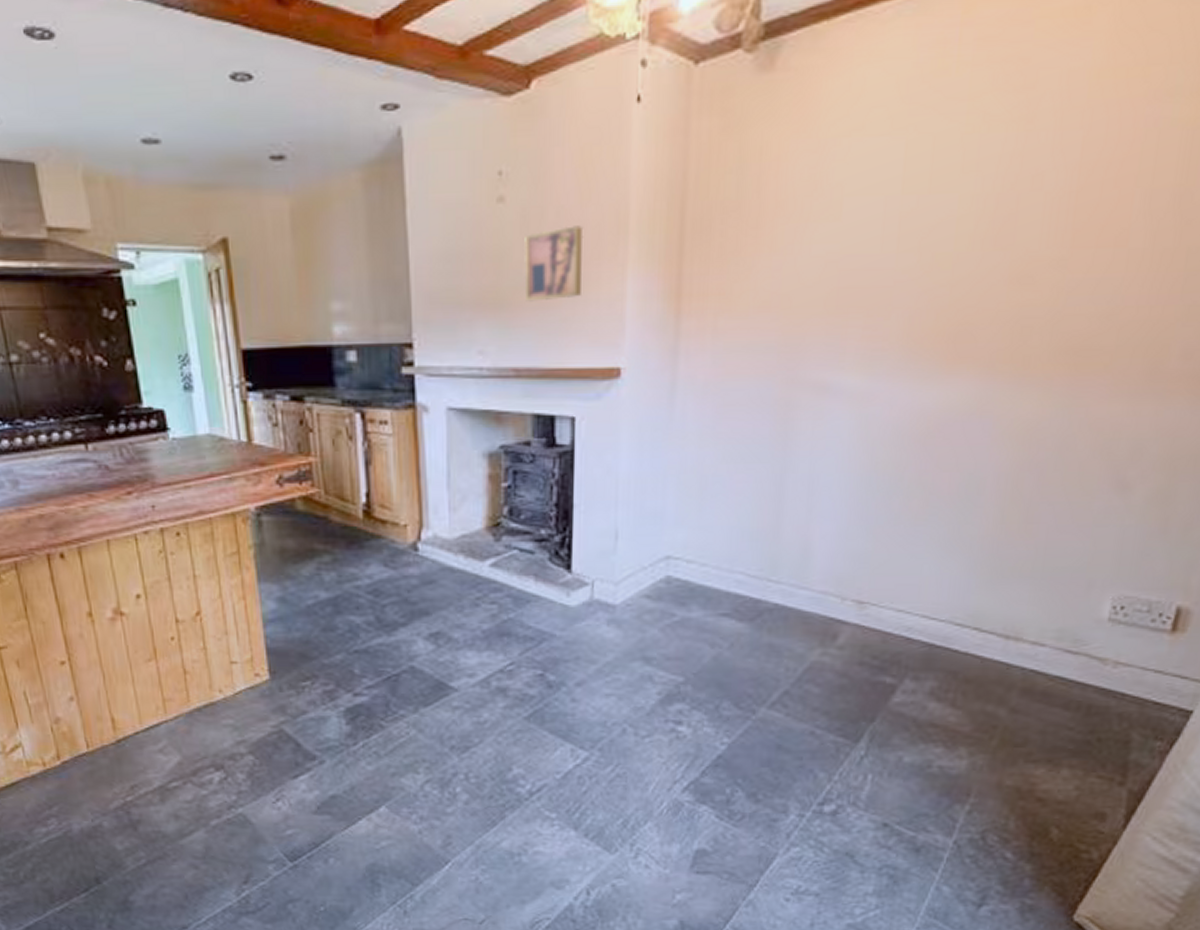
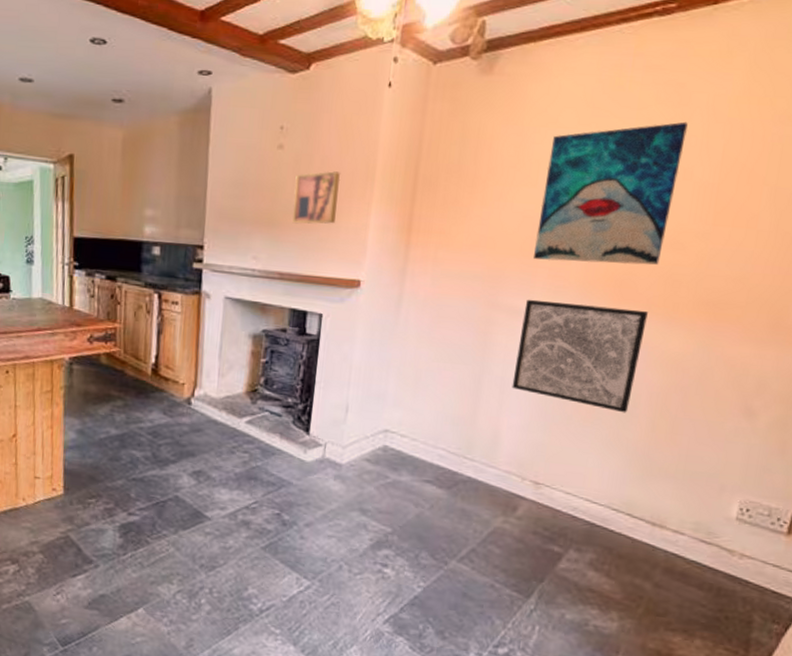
wall art: none [823,369,991,504] -> present [512,299,648,413]
wall art: none [842,111,1035,316] -> present [534,121,688,265]

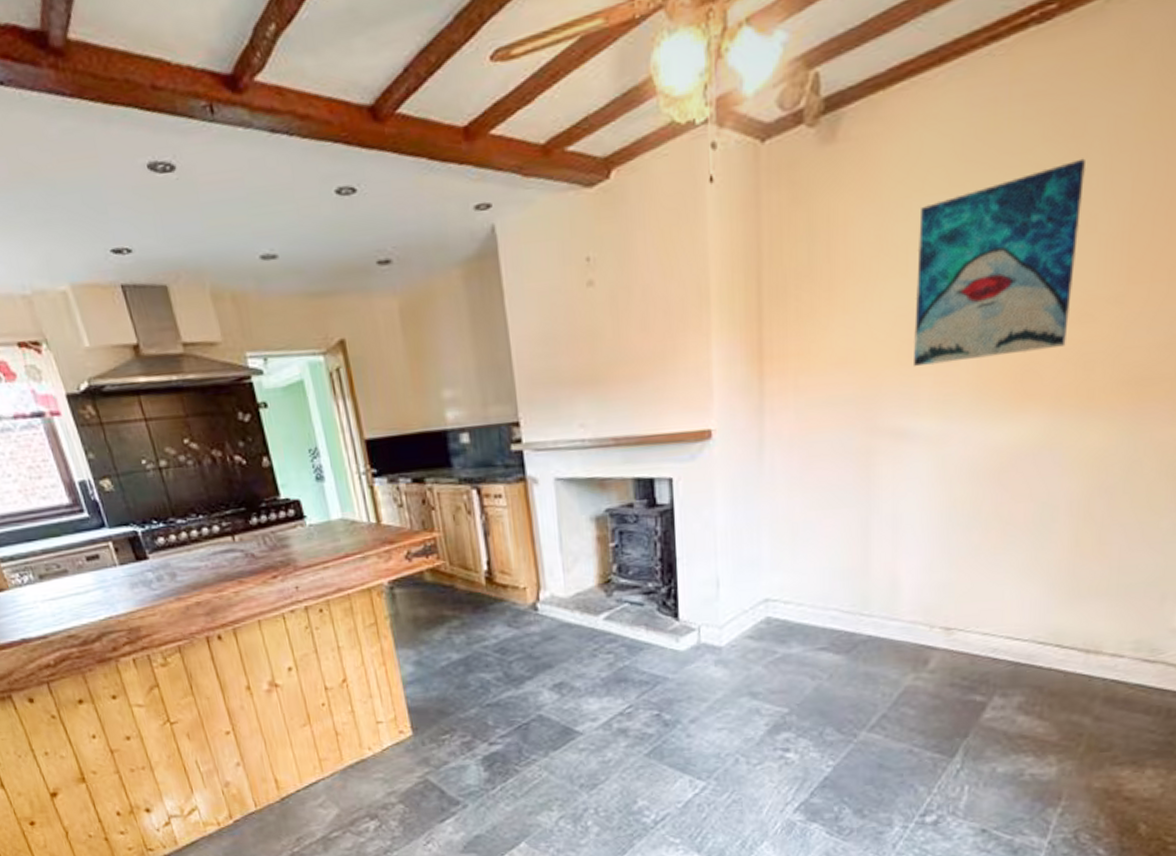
wall art: present [292,171,341,224] -> none [614,301,670,376]
wall art: present [512,299,648,413] -> none [906,404,1058,531]

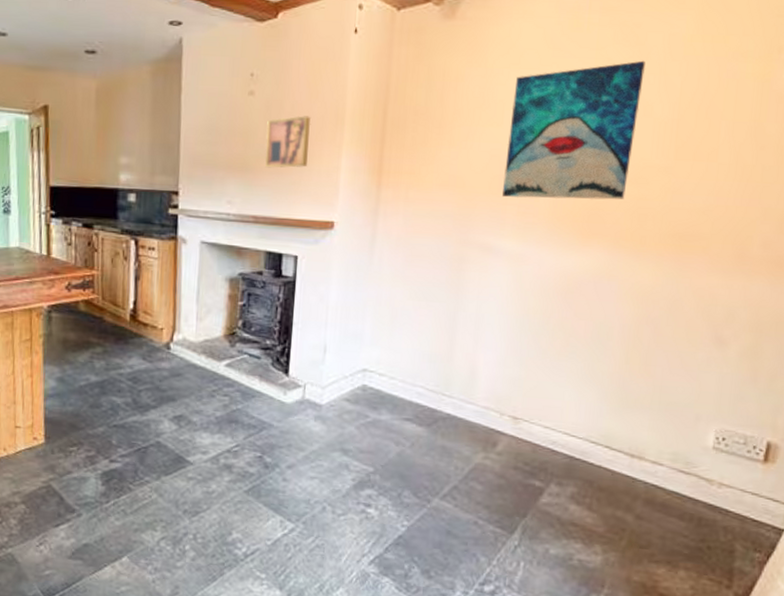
wall art: none [614,301,670,376] -> present [265,115,311,168]

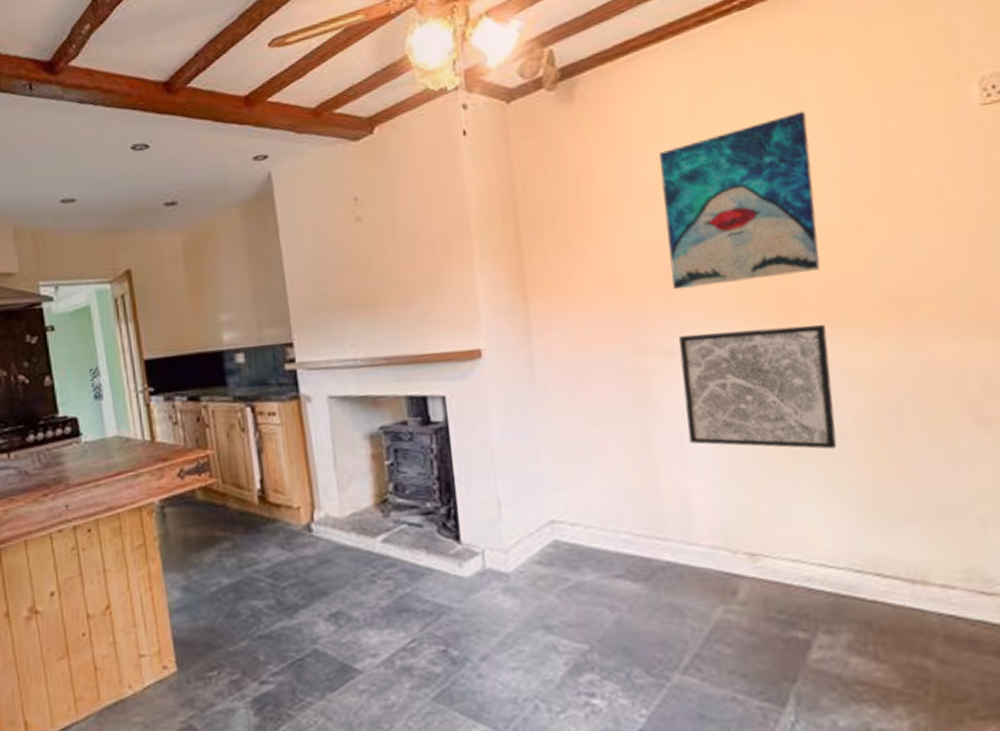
wall art: present [265,115,311,168] -> none [382,234,437,300]
wall art: none [486,236,616,346] -> present [678,324,837,449]

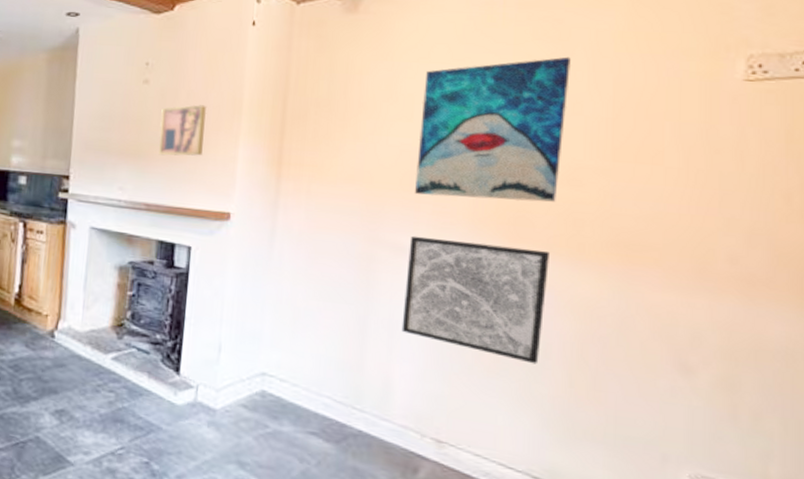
wall art: none [382,234,437,300] -> present [159,104,207,156]

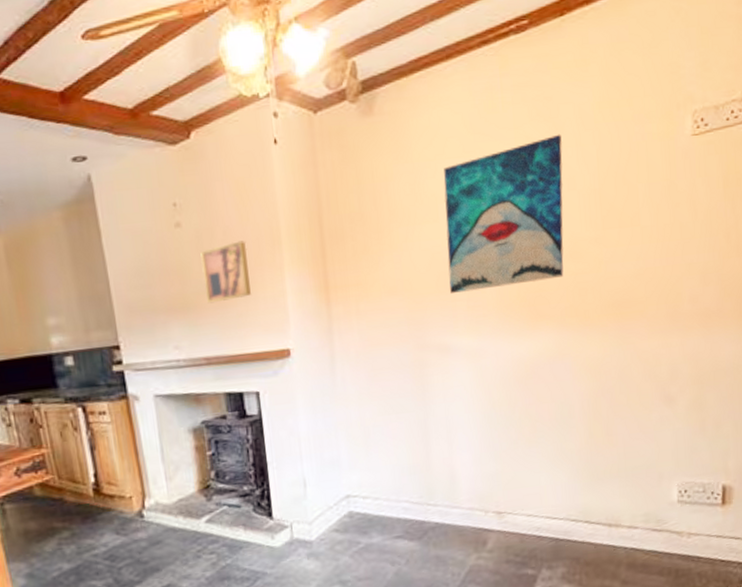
wall art: present [401,235,549,365] -> none [452,323,566,427]

